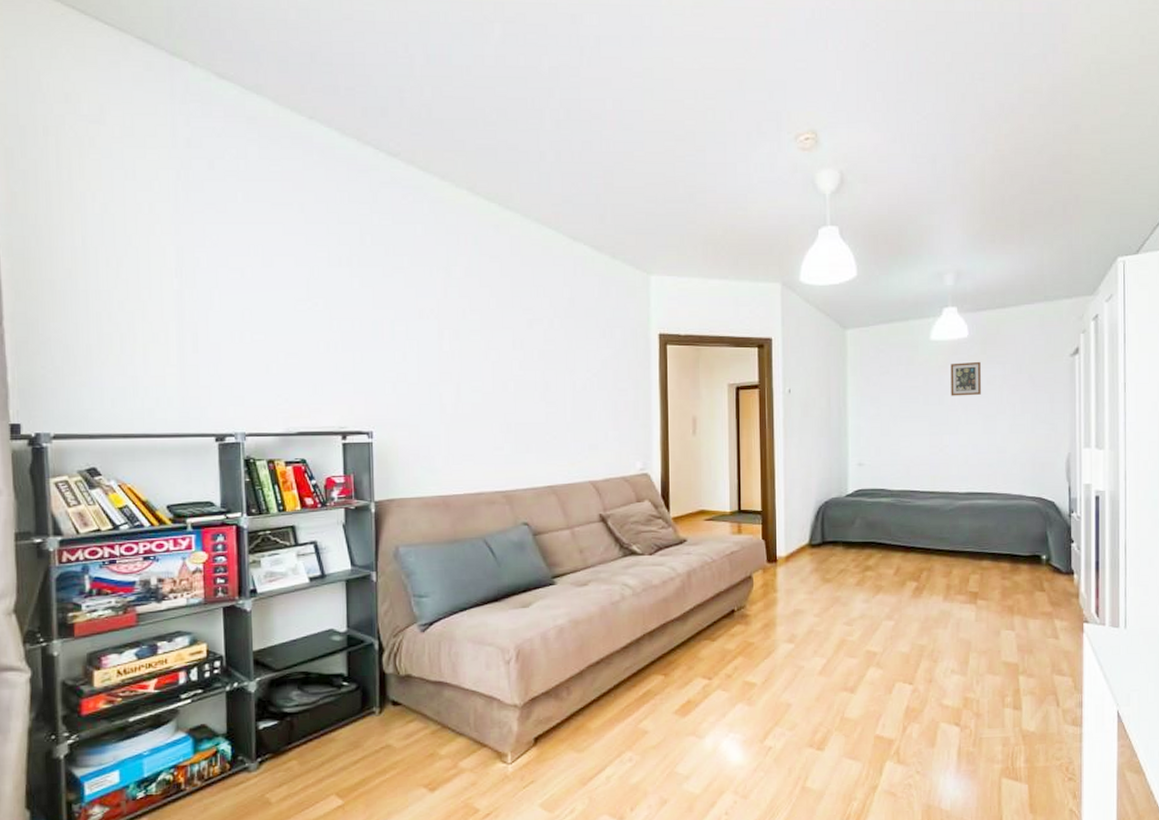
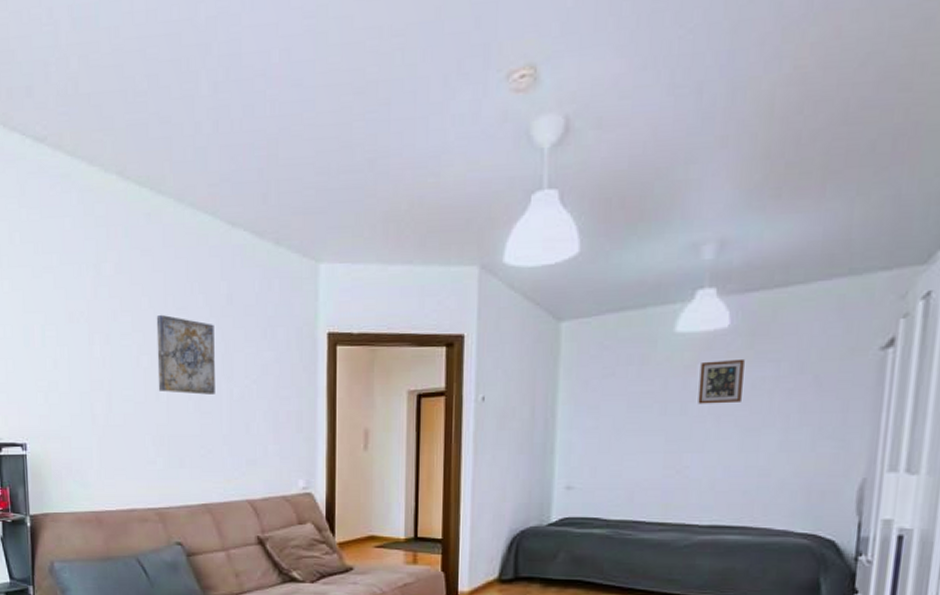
wall art: none [504,313,559,386] -> present [156,314,215,395]

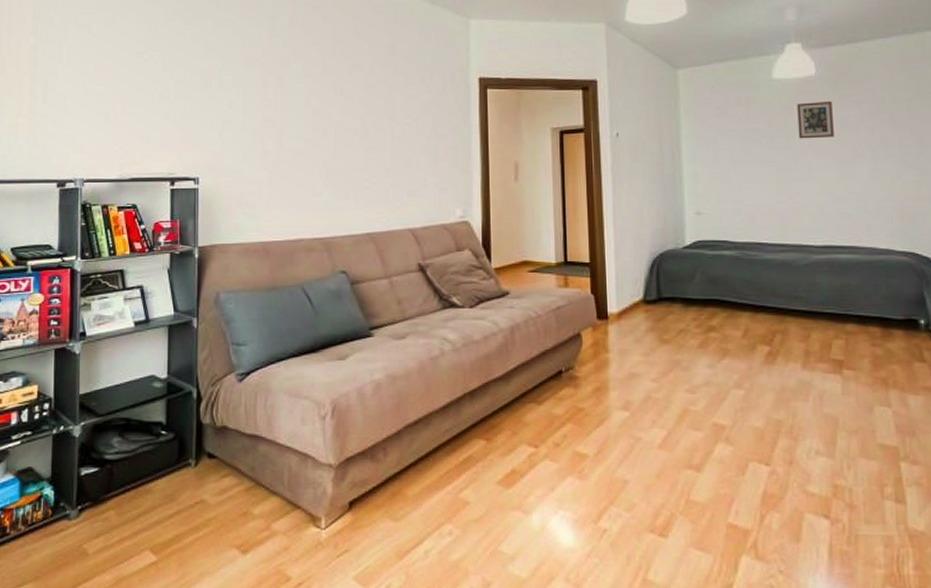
wall art: present [156,314,215,395] -> none [326,61,379,132]

